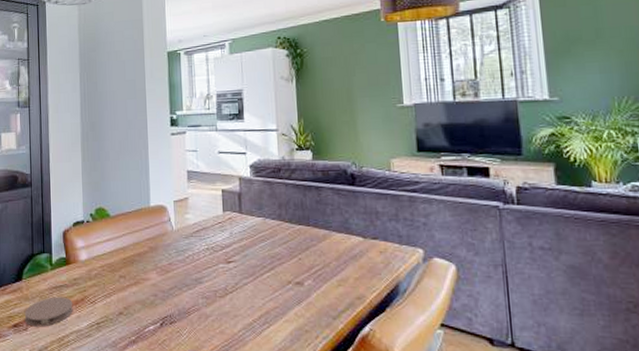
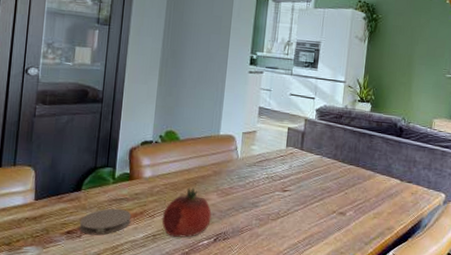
fruit: none [103,267,154,324] -> present [161,187,212,238]

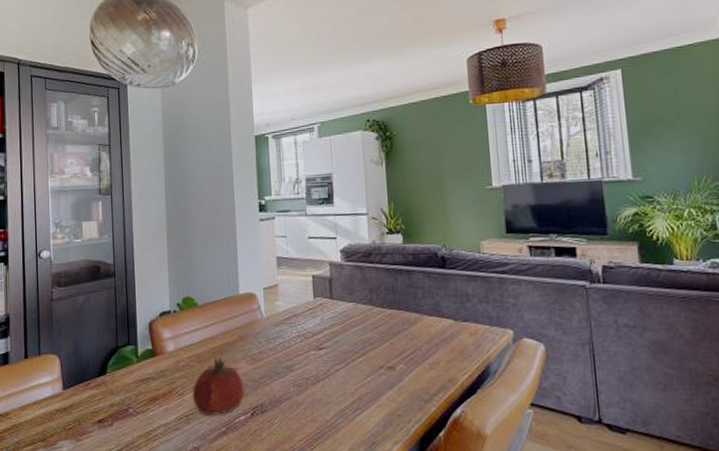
coaster: present [79,208,132,236] -> none [109,389,161,422]

